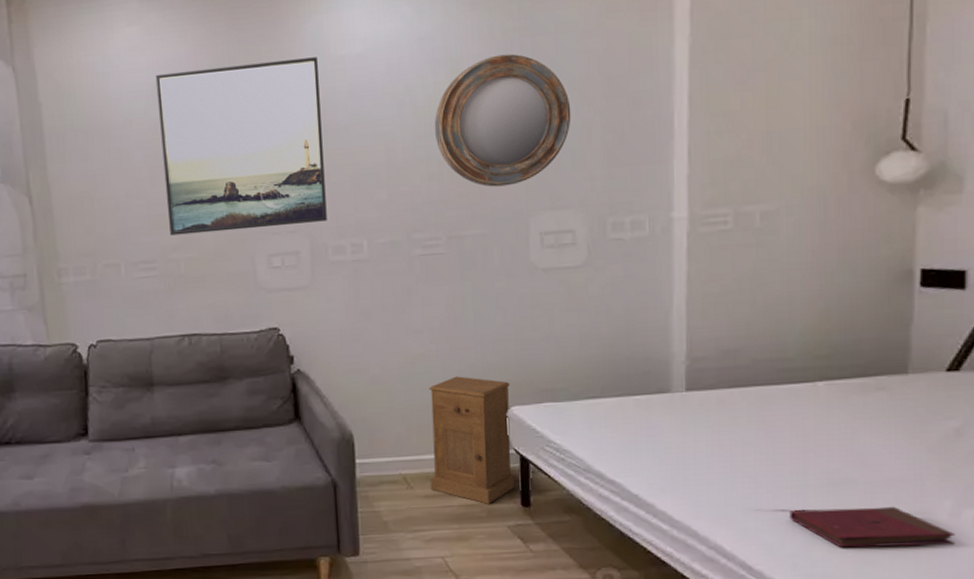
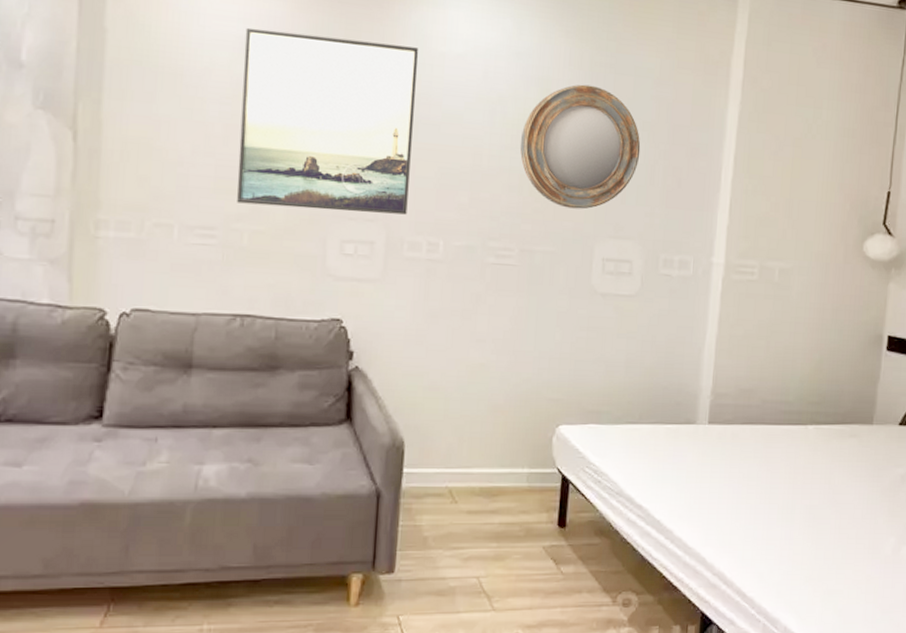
nightstand: present [429,376,515,504] -> none [474,390,560,523]
book: present [789,506,956,548] -> none [778,541,896,578]

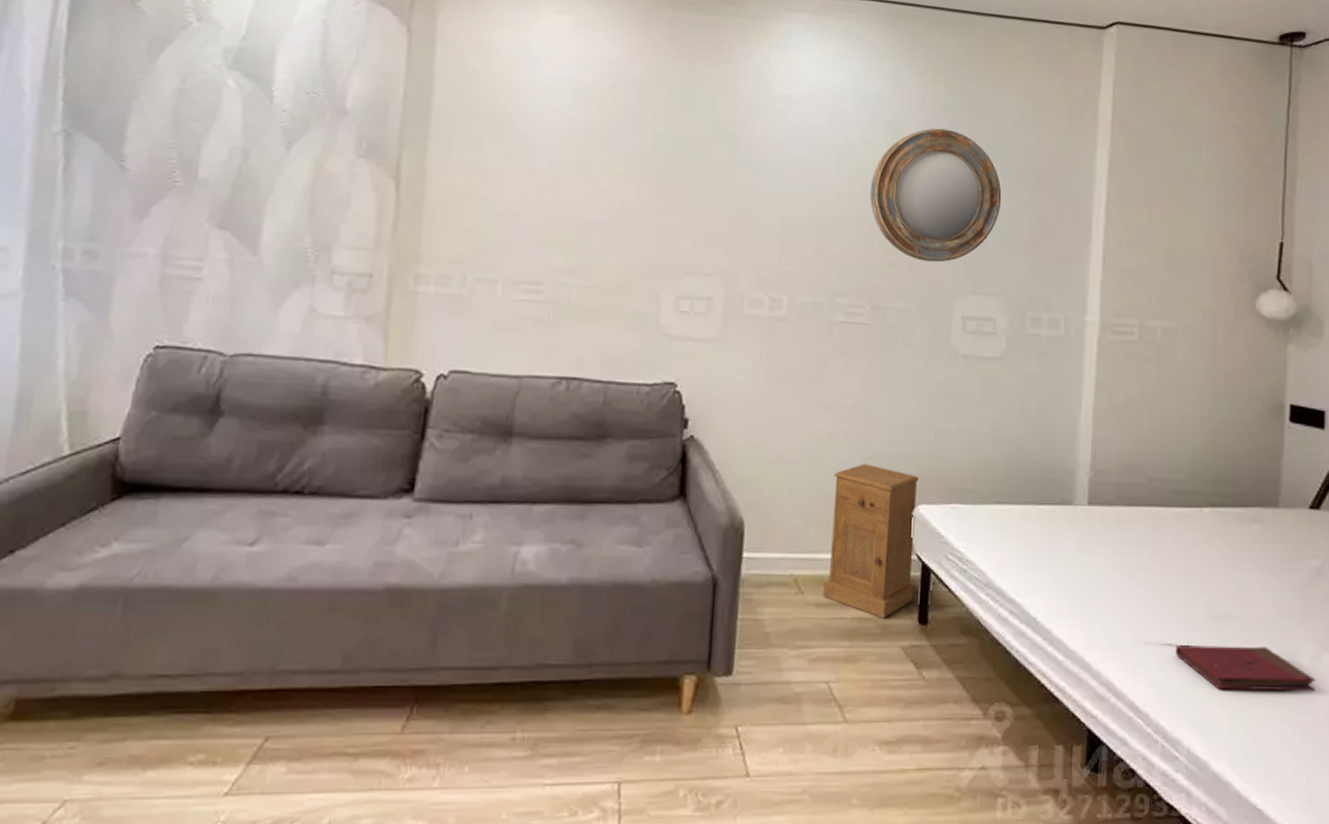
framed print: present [237,27,418,215] -> none [565,72,760,268]
nightstand: none [474,390,560,523] -> present [822,463,918,618]
book: none [778,541,896,578] -> present [1175,645,1316,692]

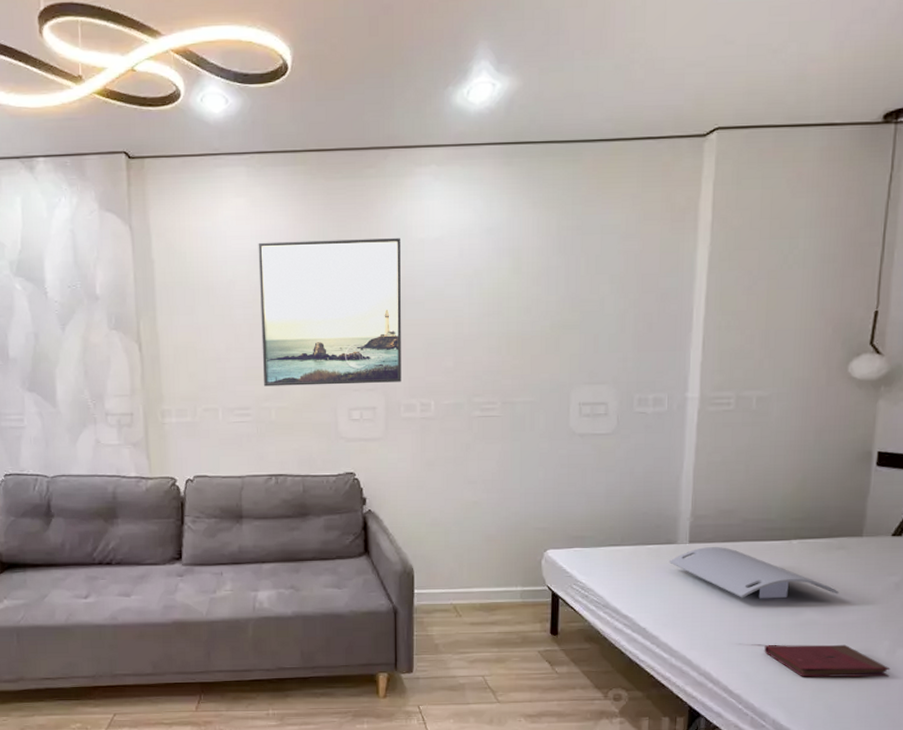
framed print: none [565,72,760,268] -> present [258,238,401,386]
nightstand: present [822,463,918,618] -> none [476,522,547,632]
home mirror: present [869,128,1002,263] -> none [496,248,611,362]
serving tray: none [1065,511,1257,583] -> present [670,547,839,599]

